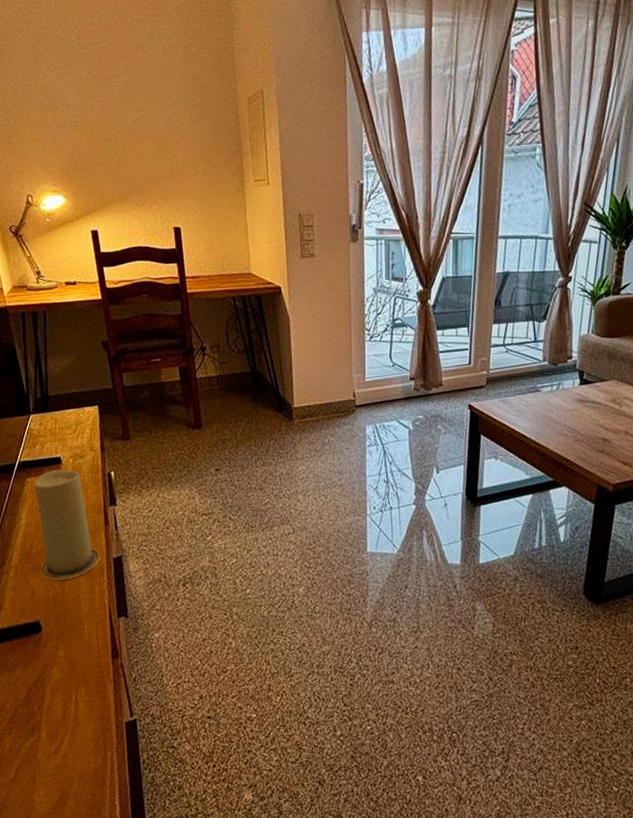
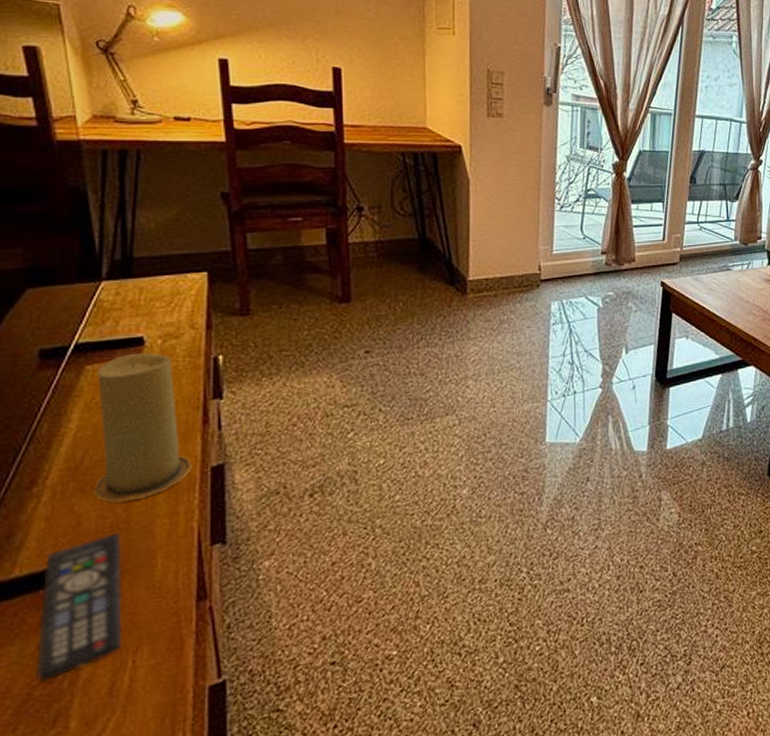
remote control: none [16,603,67,703] -> present [37,532,123,682]

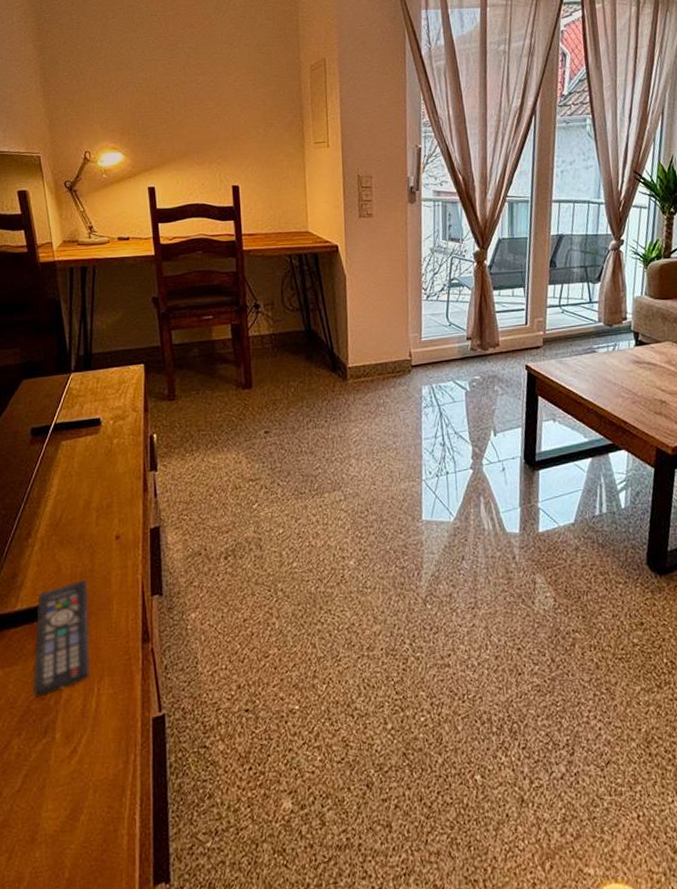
candle: present [93,353,193,503] -> none [68,431,137,555]

